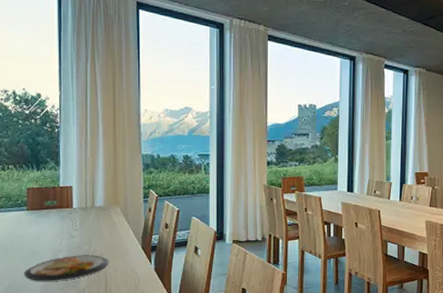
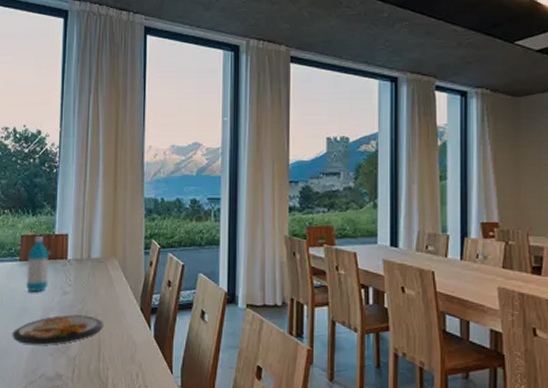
water bottle: none [33,187,55,238] -> present [25,235,49,293]

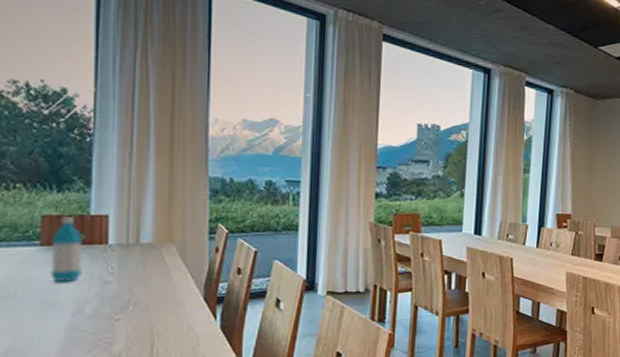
dish: present [12,315,103,345] -> none [32,307,157,342]

